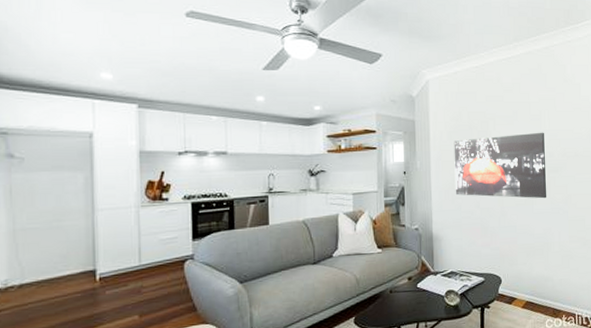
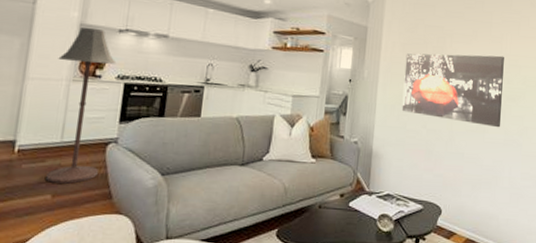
floor lamp: none [123,153,181,304] -> present [46,27,117,184]

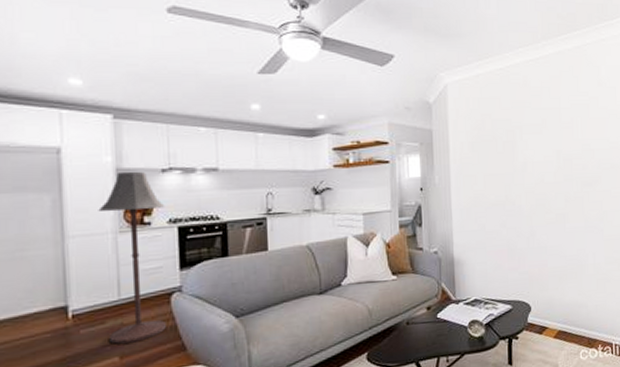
wall art: present [401,53,504,128] -> none [476,141,580,216]

